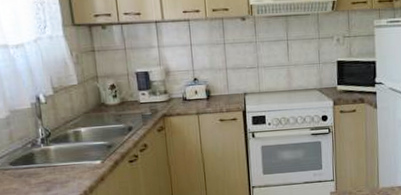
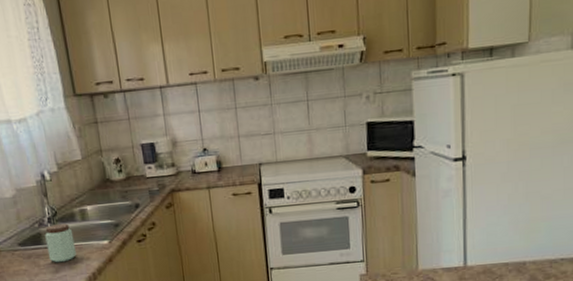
peanut butter: none [37,144,69,182] -> present [45,223,76,263]

